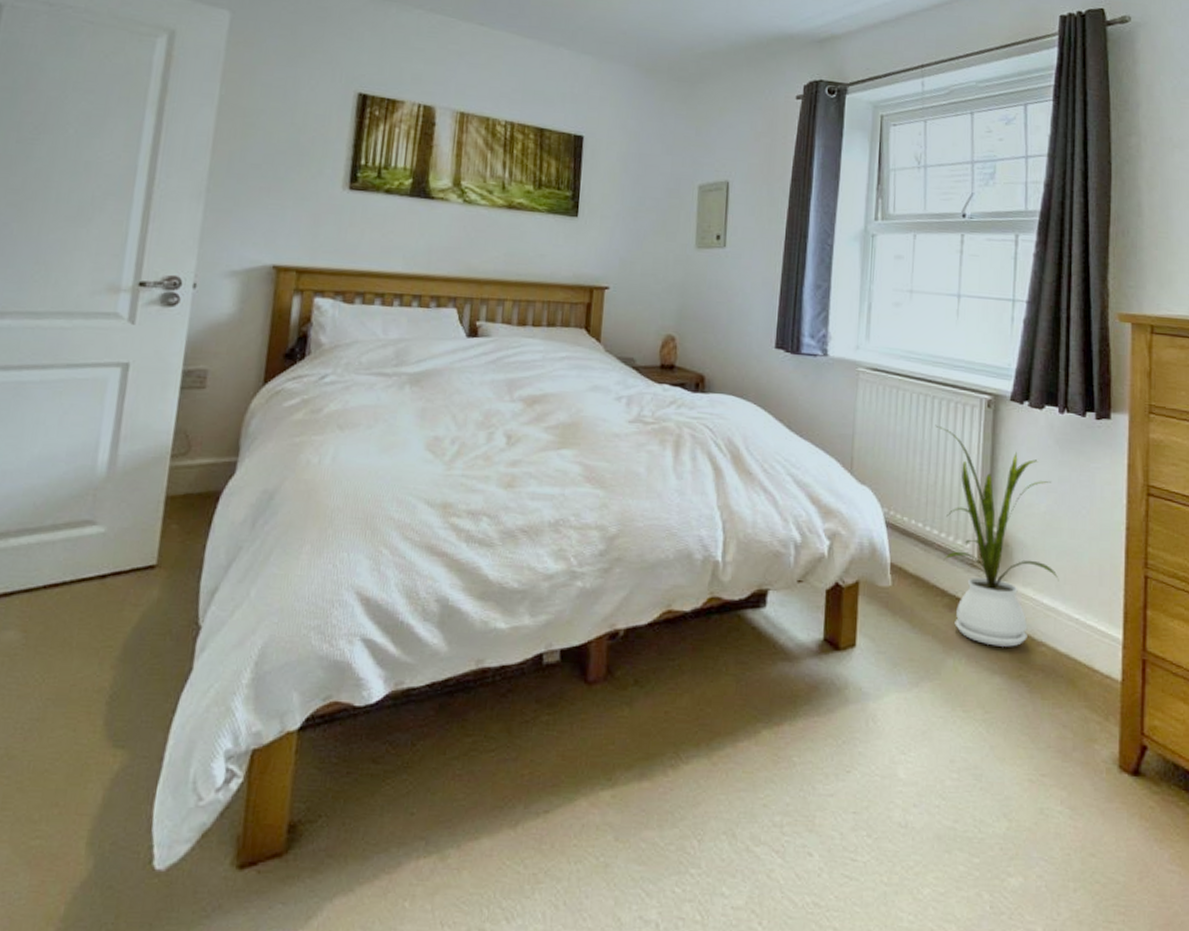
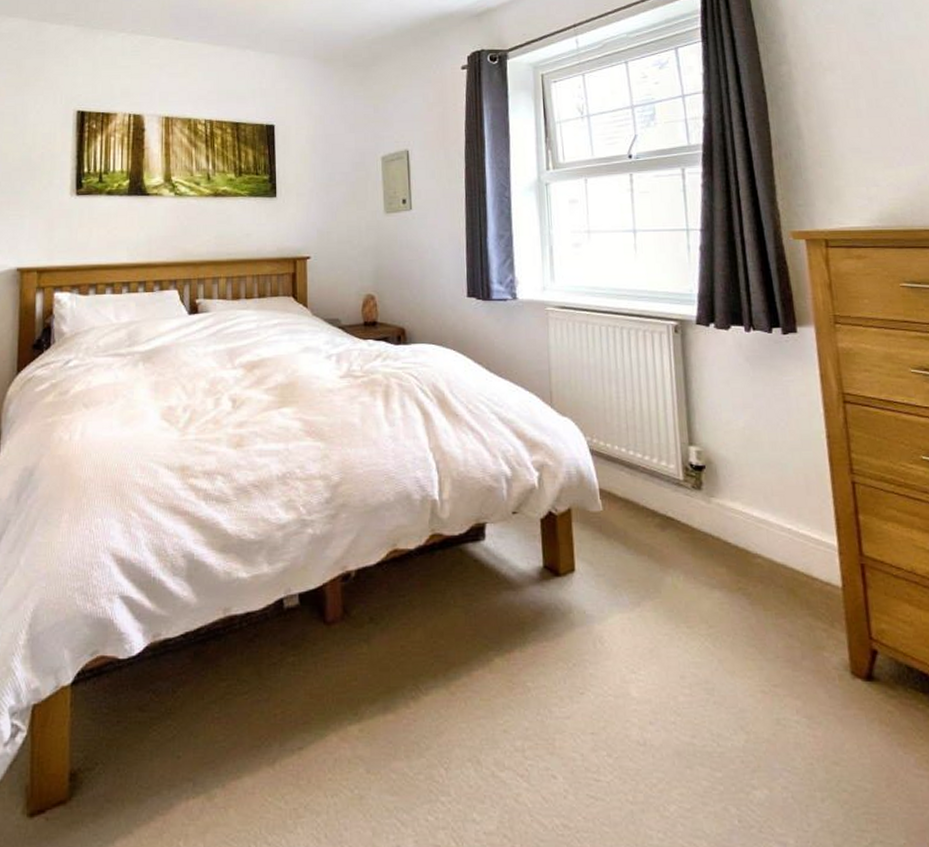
house plant: present [935,425,1059,647] -> none [626,354,767,561]

